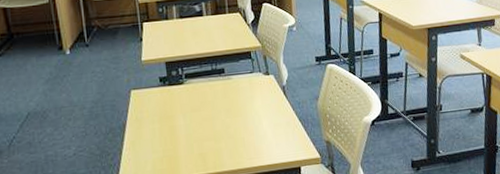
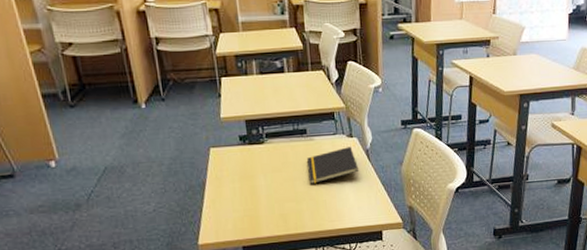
notepad: none [225,84,277,122] -> present [307,147,359,184]

